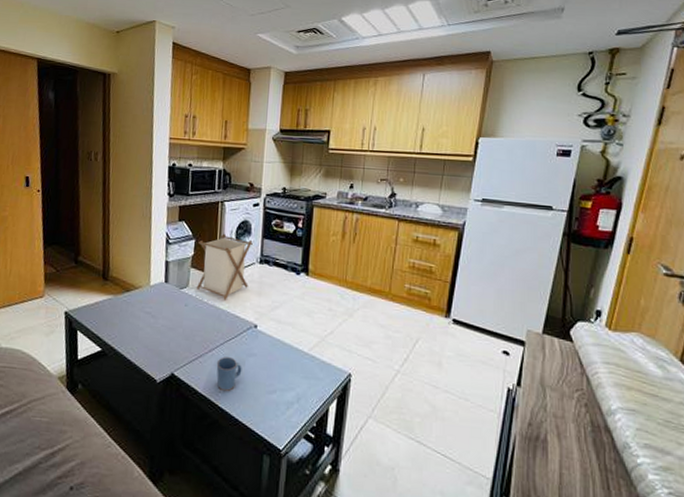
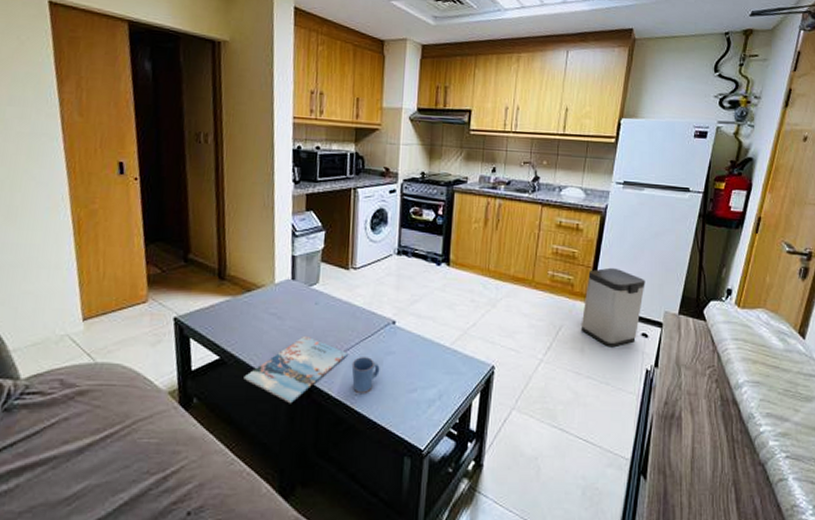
magazine: none [121,334,213,396] -> present [244,335,348,404]
laundry basket: present [197,233,253,300] -> none [328,223,390,296]
pedal bin: none [439,283,506,364] -> present [582,267,645,348]

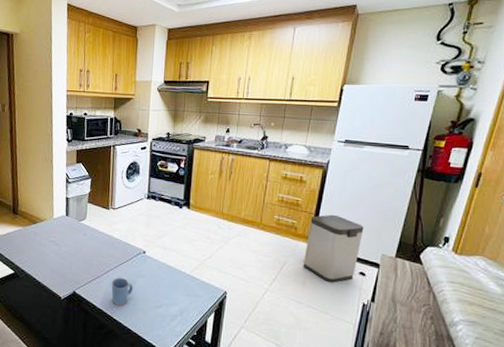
magazine: present [244,335,348,404] -> none [31,259,108,310]

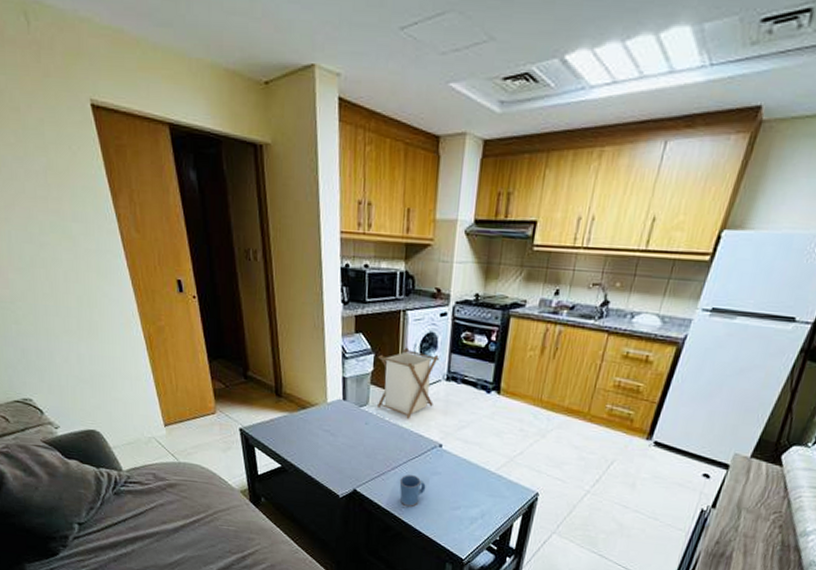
laundry basket: none [93,173,141,230] -> present [378,347,439,419]
pedal bin: present [304,214,364,283] -> none [636,404,718,486]

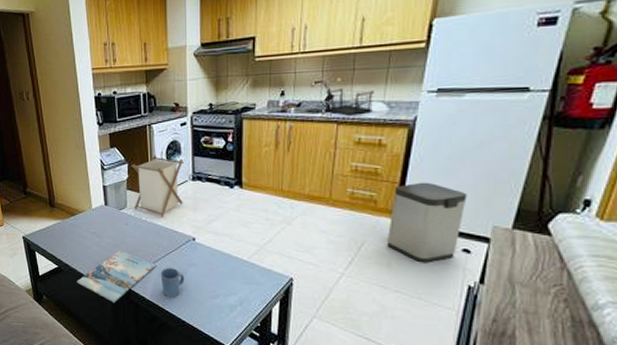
magazine: none [303,452,396,510] -> present [77,250,156,303]
dish rack: none [598,294,651,327] -> present [325,87,374,116]
pedal bin: none [636,404,718,486] -> present [388,182,467,263]

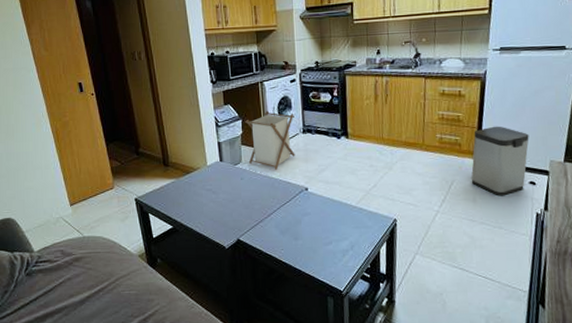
magazine: present [77,250,156,303] -> none [193,205,272,260]
mug: present [160,268,185,297] -> none [276,219,300,248]
dish rack: present [325,87,374,116] -> none [414,47,453,71]

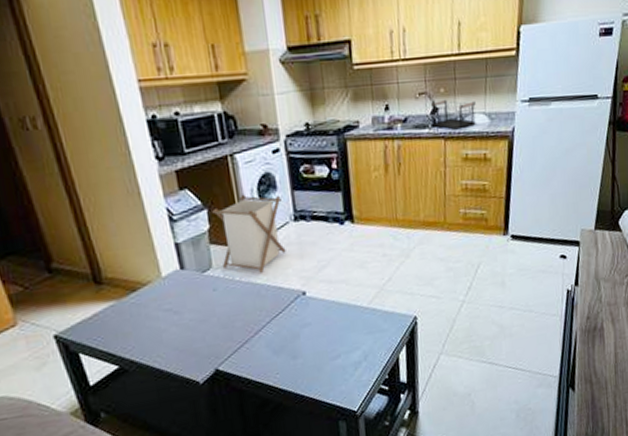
dish rack: none [414,47,453,71] -> present [431,99,476,130]
pedal bin: present [471,126,529,196] -> none [499,193,560,276]

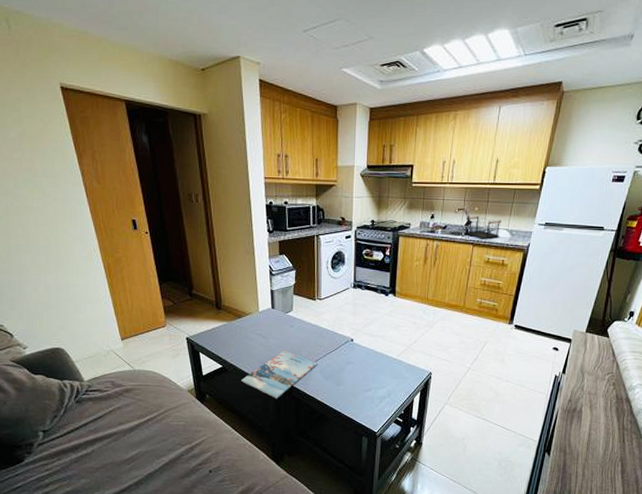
magazine: none [151,325,261,397] -> present [241,350,317,399]
laundry basket: present [212,194,286,273] -> none [299,263,347,320]

